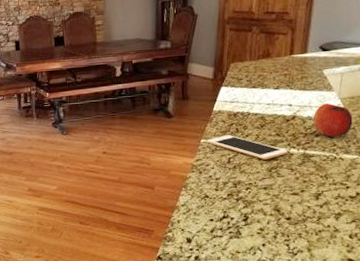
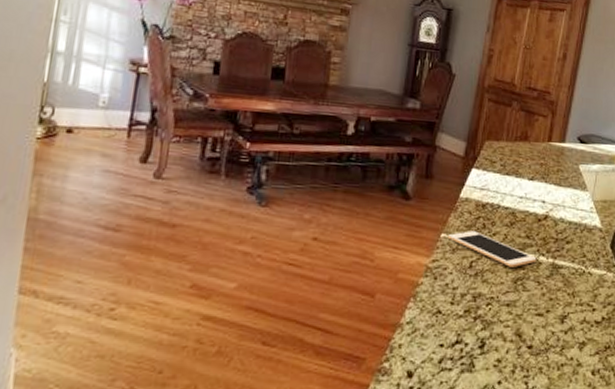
fruit: present [312,103,353,137] -> none [564,205,604,246]

